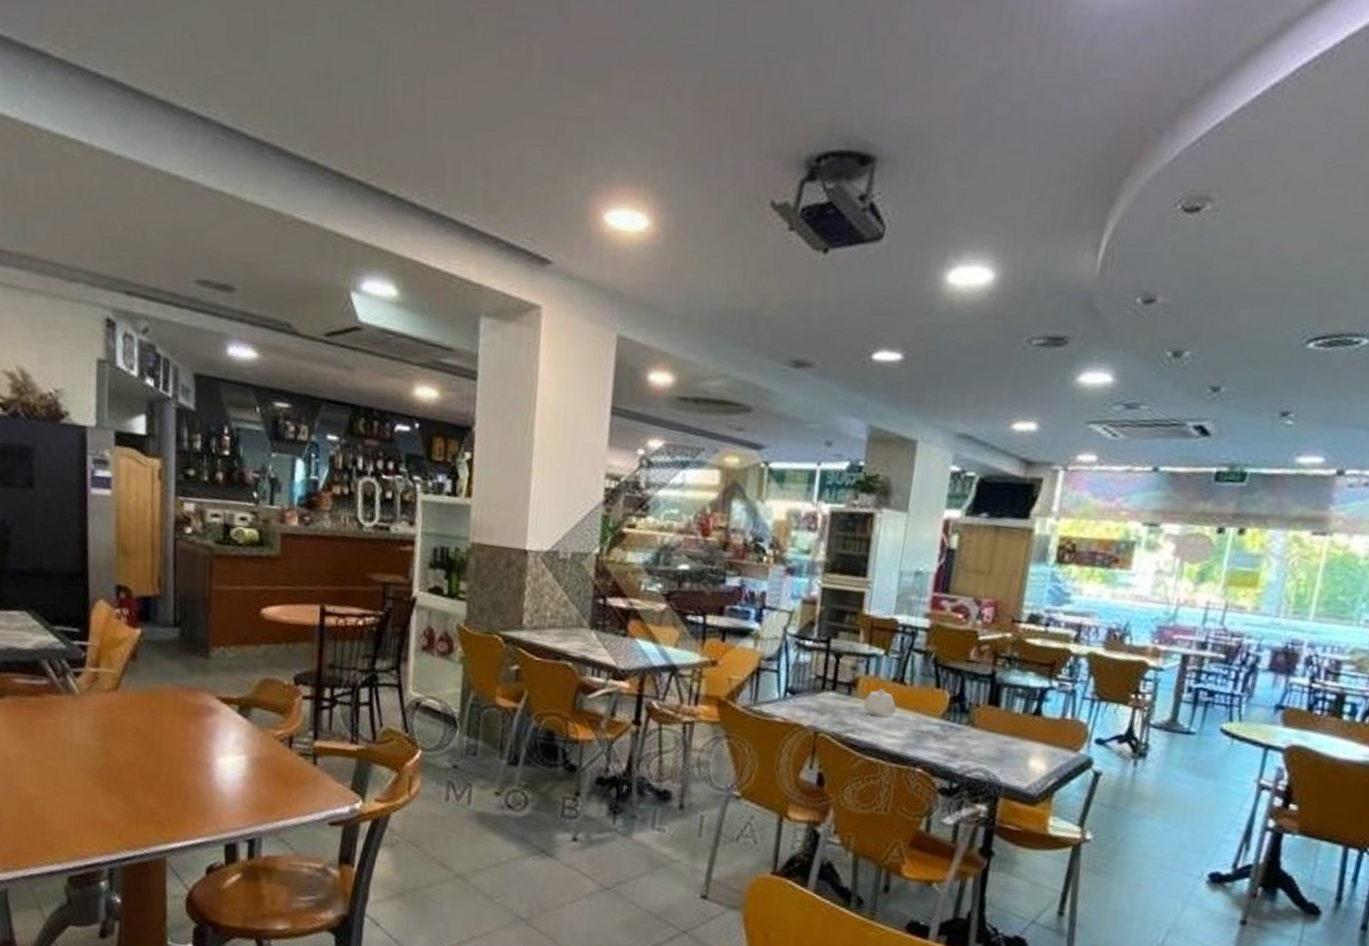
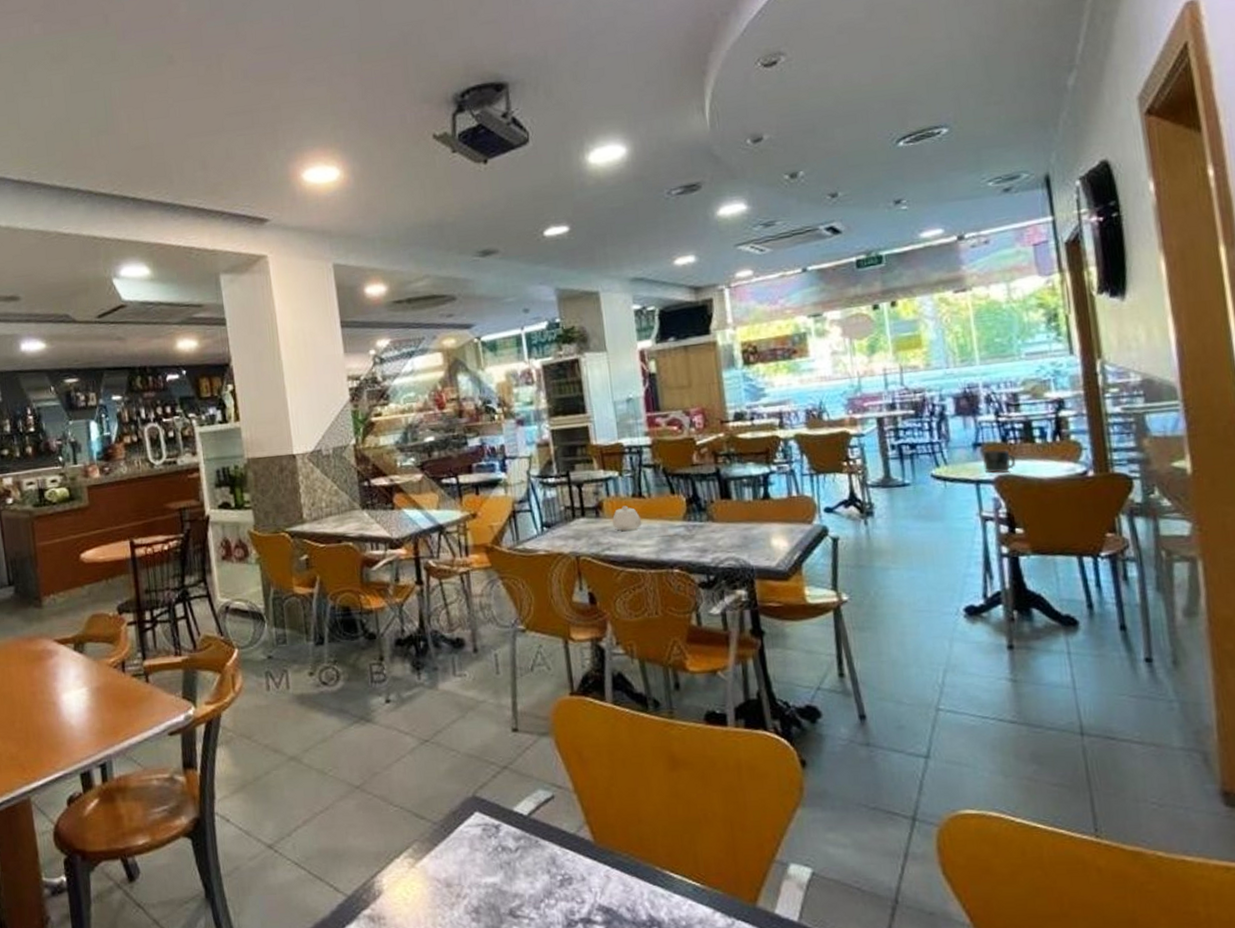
mug: none [1278,714,1316,744] -> present [982,449,1016,473]

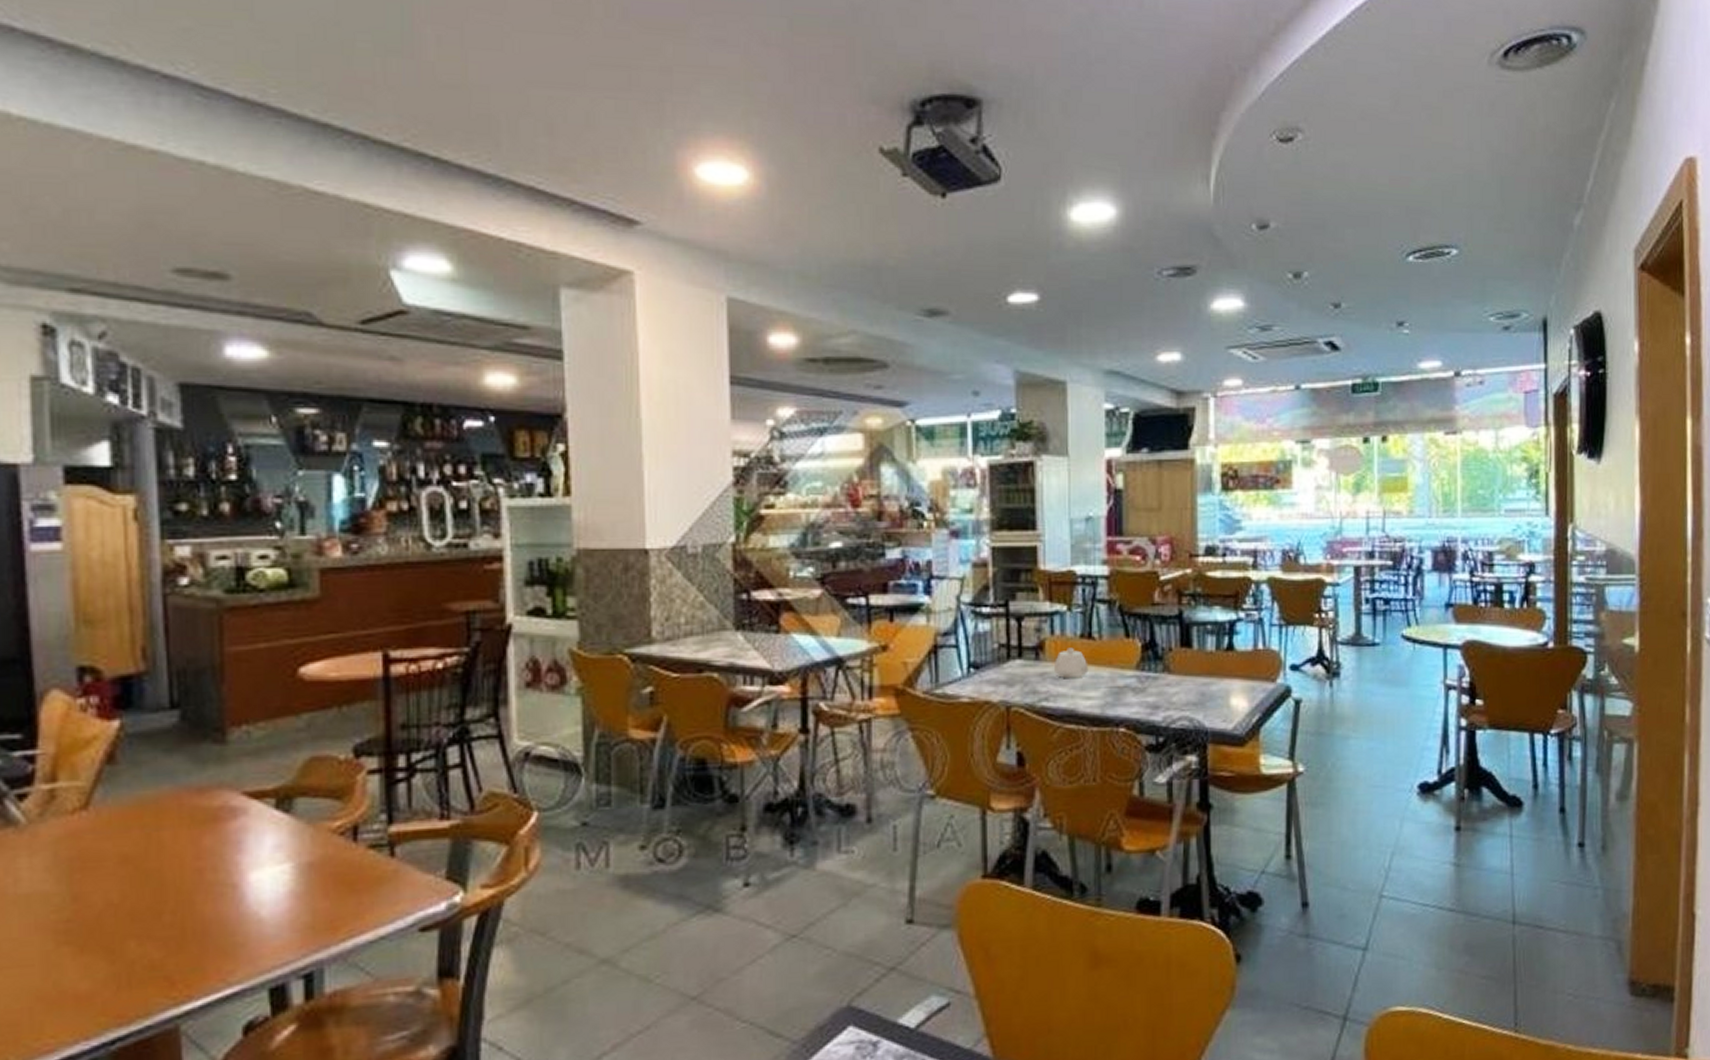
mug: present [982,449,1016,473] -> none [1453,611,1484,638]

